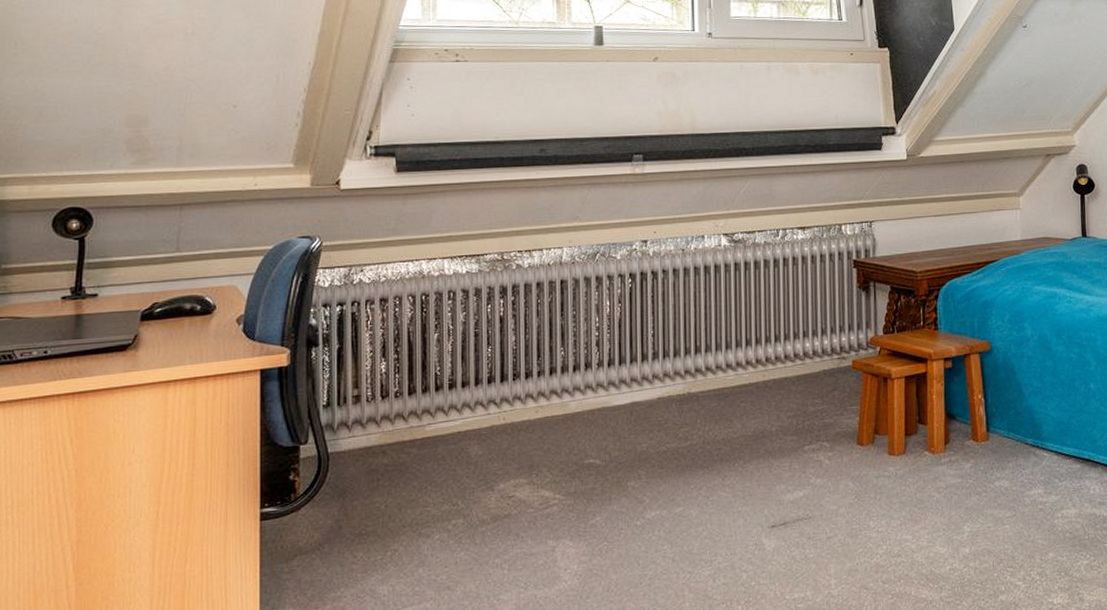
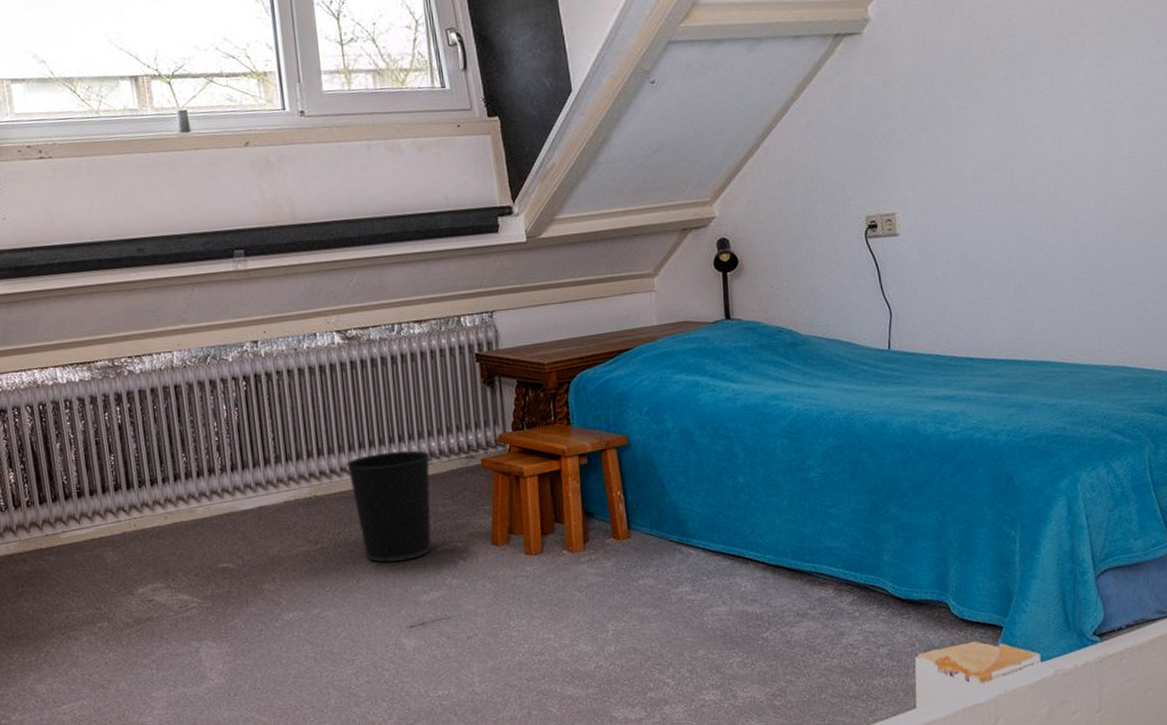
wastebasket: none [721,350,804,461] -> present [345,450,431,562]

